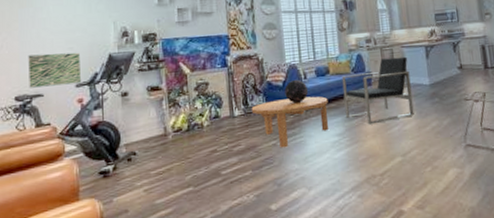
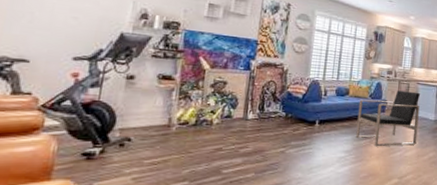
wall art: present [28,52,81,88] -> none [12,15,85,57]
coffee table: present [251,96,328,149] -> none [266,110,343,156]
decorative globe: present [284,79,309,103] -> none [302,94,326,117]

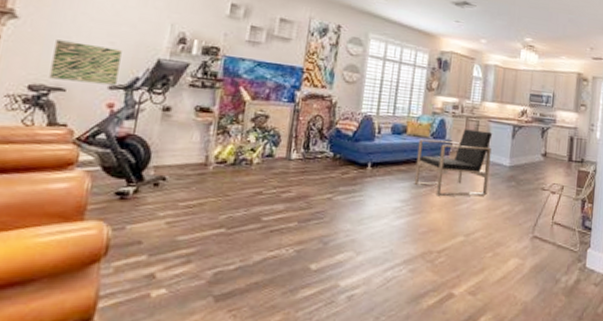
wall art: none [12,15,85,57] -> present [49,40,122,85]

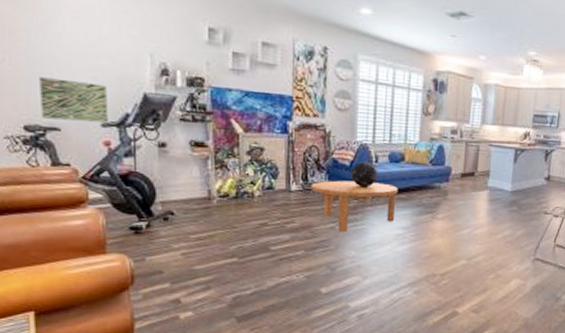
coffee table: none [311,150,399,204] -> present [311,180,398,233]
decorative globe: none [352,131,380,159] -> present [351,161,378,188]
armchair: present [414,129,493,197] -> none [414,154,494,223]

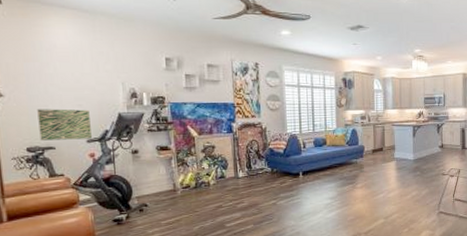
coffee table: present [311,180,398,233] -> none [254,164,324,207]
decorative globe: present [351,161,378,188] -> none [285,148,307,169]

